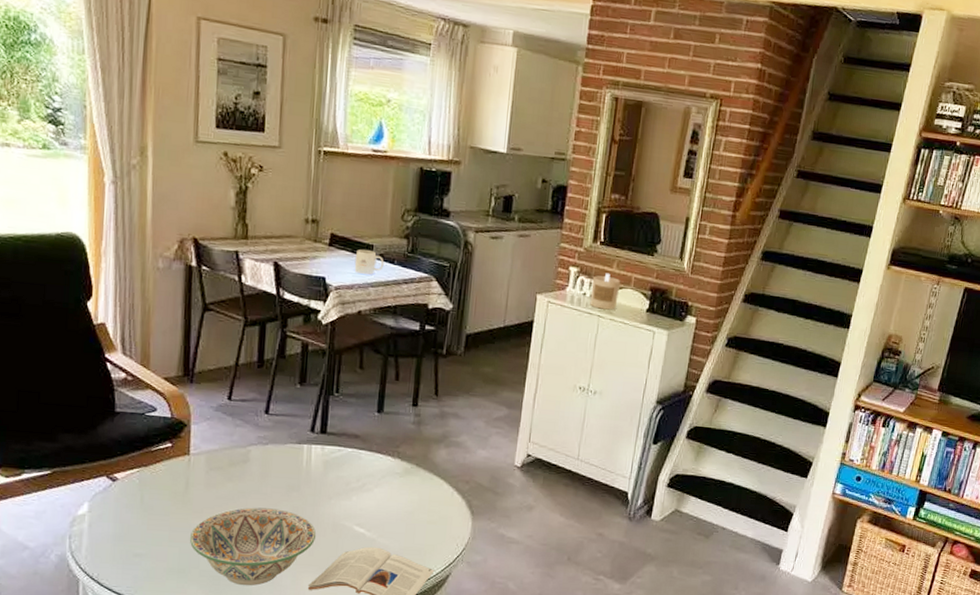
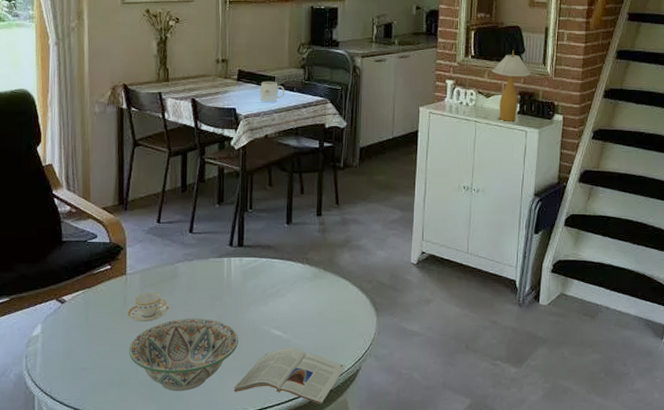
teacup: none [189,476,239,508] -> present [127,292,170,322]
candle: present [590,273,621,310] -> none [467,82,493,115]
table lamp: none [622,239,665,320] -> present [492,50,531,121]

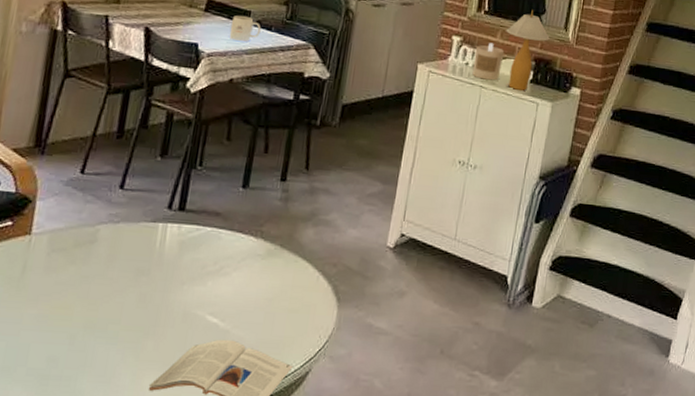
teacup: present [127,292,170,322] -> none [24,258,82,295]
decorative bowl: present [128,318,239,391] -> none [19,294,164,386]
candle: none [467,82,493,115] -> present [472,42,505,81]

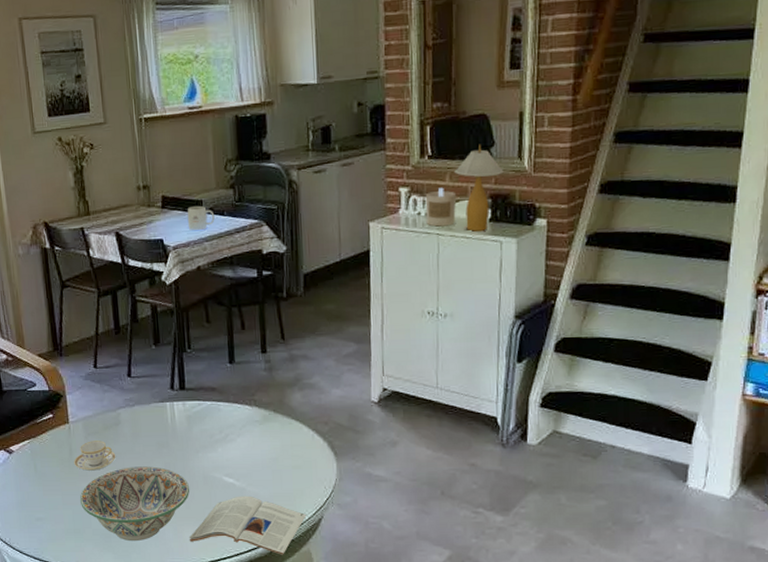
decorative bowl: none [19,294,164,386] -> present [79,466,190,540]
teacup: none [24,258,82,295] -> present [74,440,116,471]

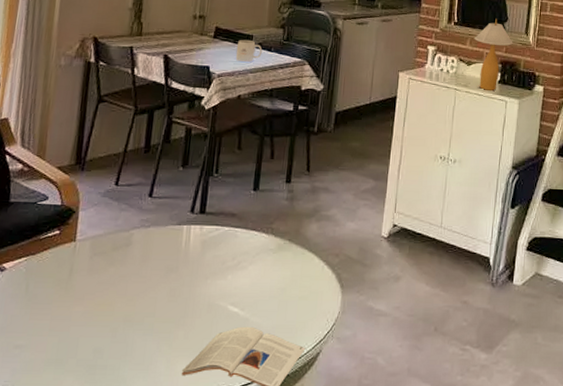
teacup: present [74,440,116,471] -> none [72,261,120,294]
decorative bowl: present [79,466,190,540] -> none [69,291,192,373]
candle: present [425,187,457,227] -> none [447,50,474,83]

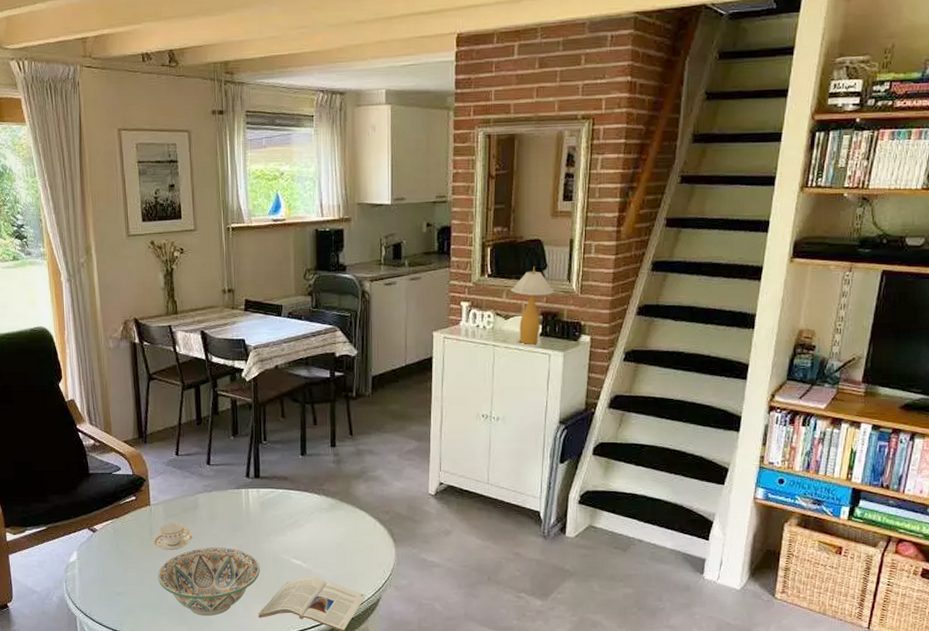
decorative bowl: none [69,291,192,373] -> present [157,547,261,616]
teacup: none [72,261,120,294] -> present [153,522,193,550]
mug: present [235,39,263,63] -> none [267,310,293,333]

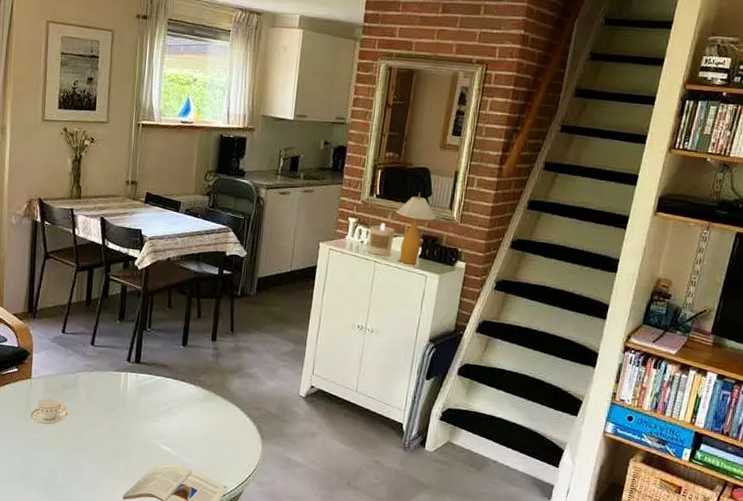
decorative bowl: present [157,547,261,616] -> none [29,425,131,493]
candle: none [484,303,512,339] -> present [367,222,395,256]

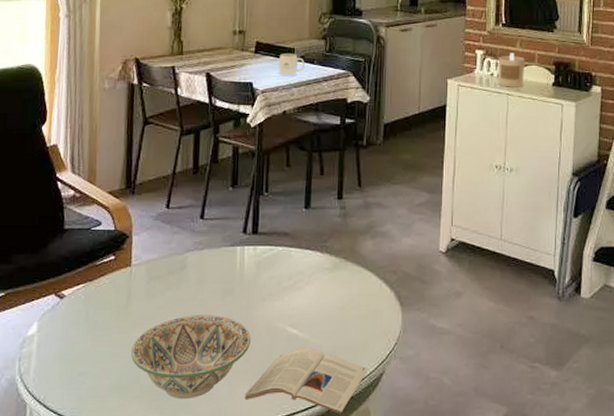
decorative bowl: none [29,425,131,493] -> present [130,315,252,398]
teacup: present [30,397,69,425] -> none [130,286,177,319]
mug: none [165,205,190,228] -> present [278,53,305,77]
table lamp: present [396,192,436,265] -> none [524,17,566,94]

